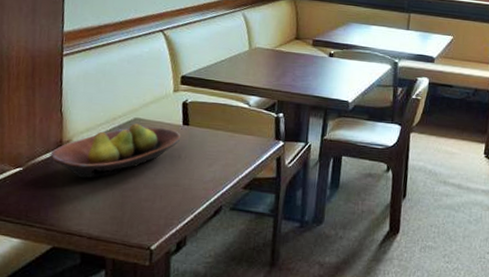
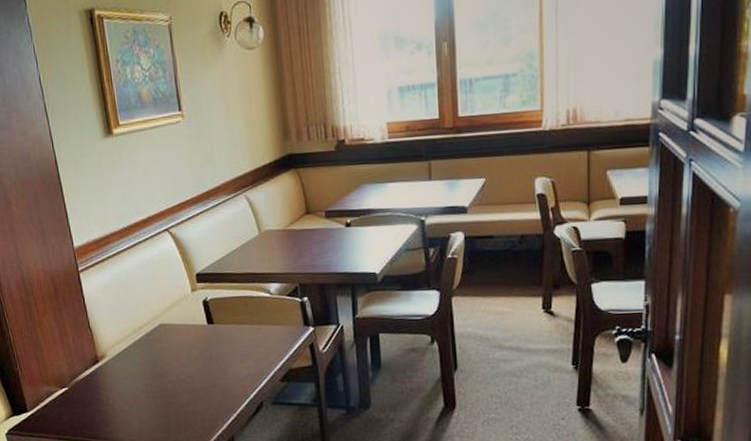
fruit bowl: present [50,123,181,179] -> none [89,329,209,391]

